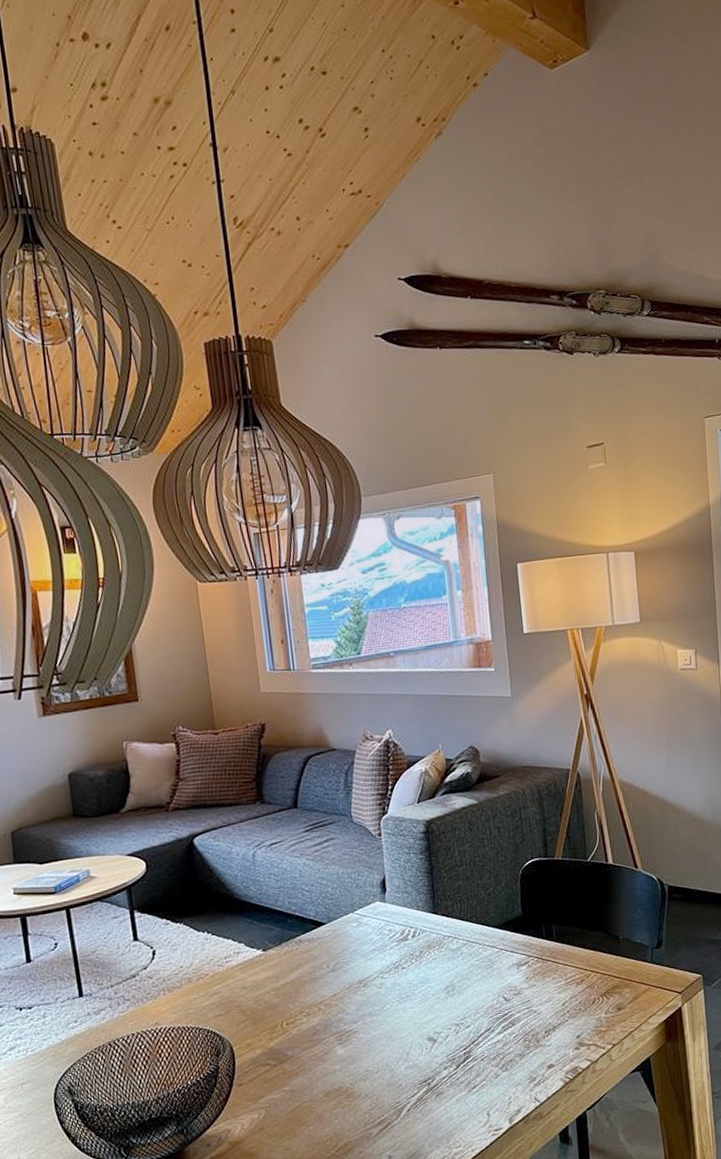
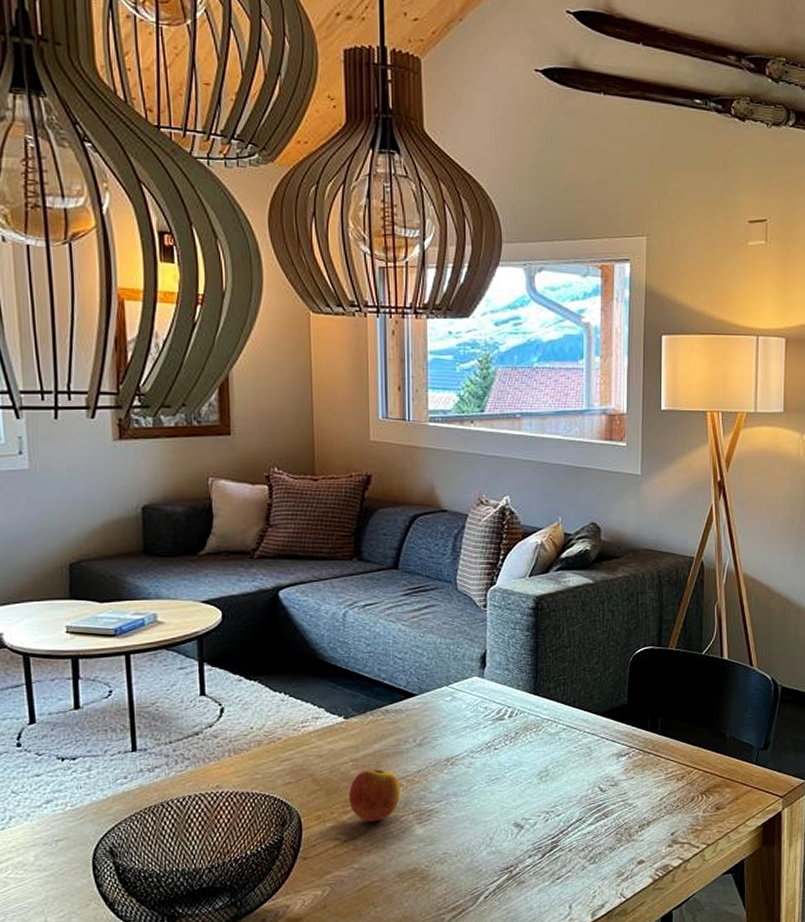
apple: none [273,995,321,1047] -> present [348,768,401,822]

